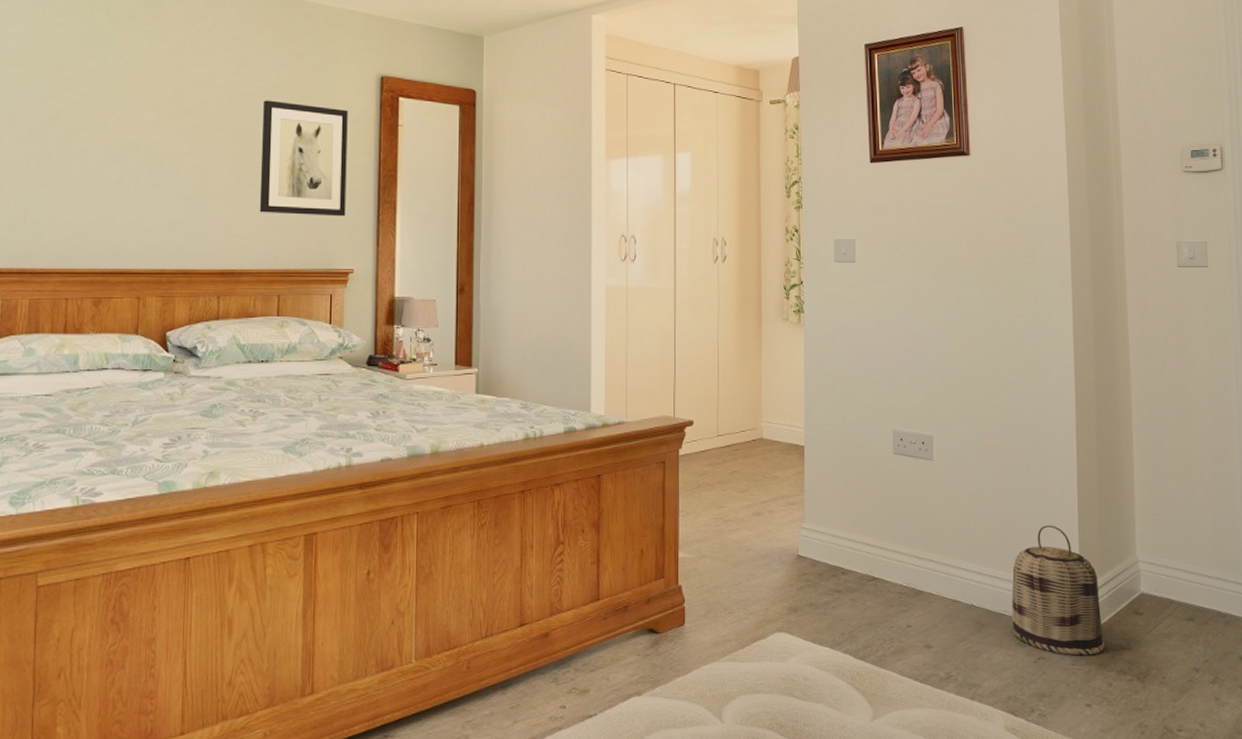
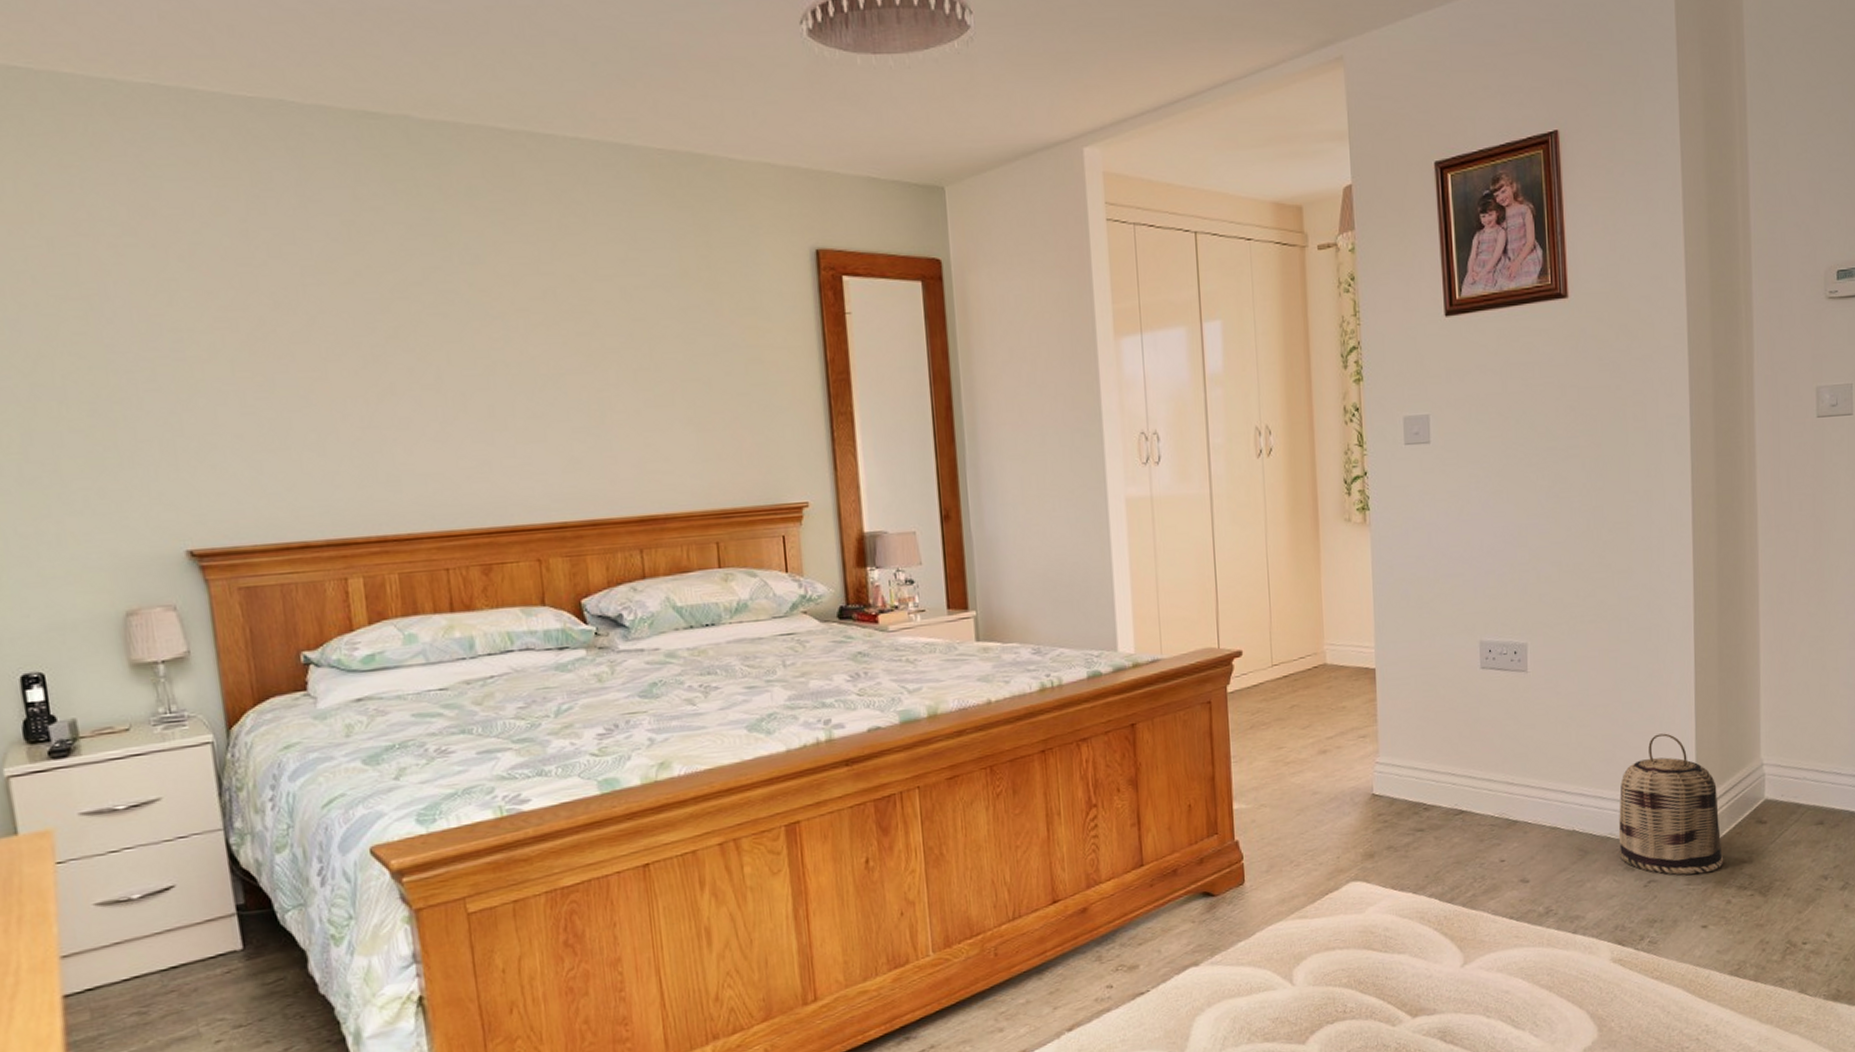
wall art: present [259,100,348,217] -> none [666,292,790,441]

